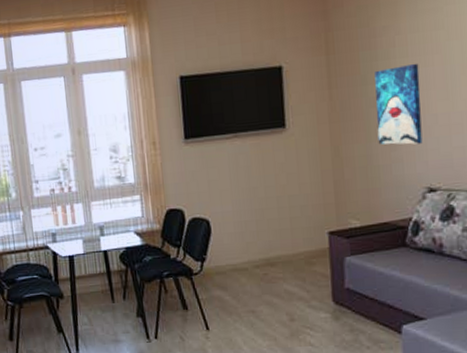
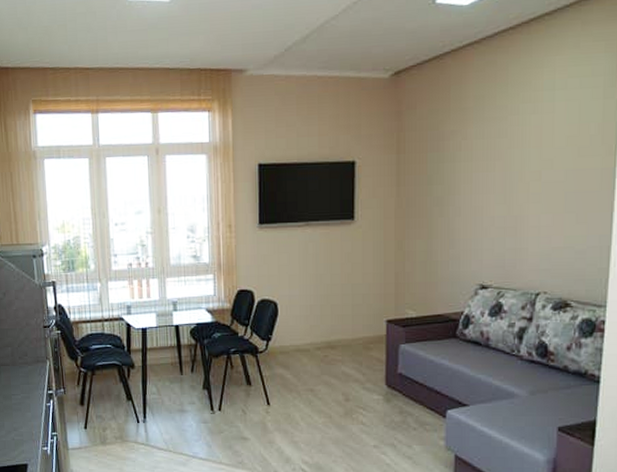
wall art: present [374,63,423,145] -> none [438,167,481,244]

